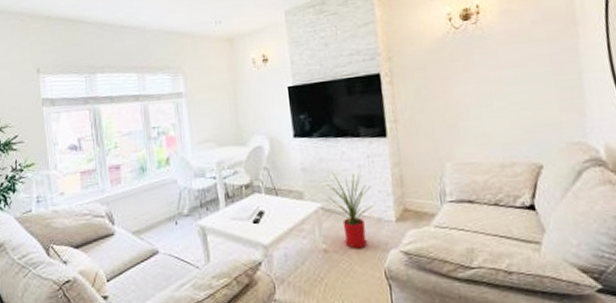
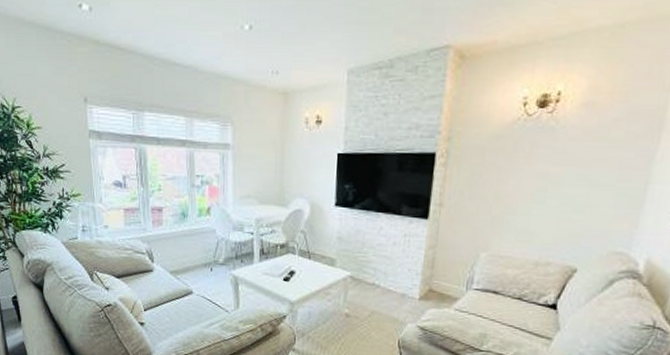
house plant: present [326,170,376,249] -> none [354,244,403,318]

